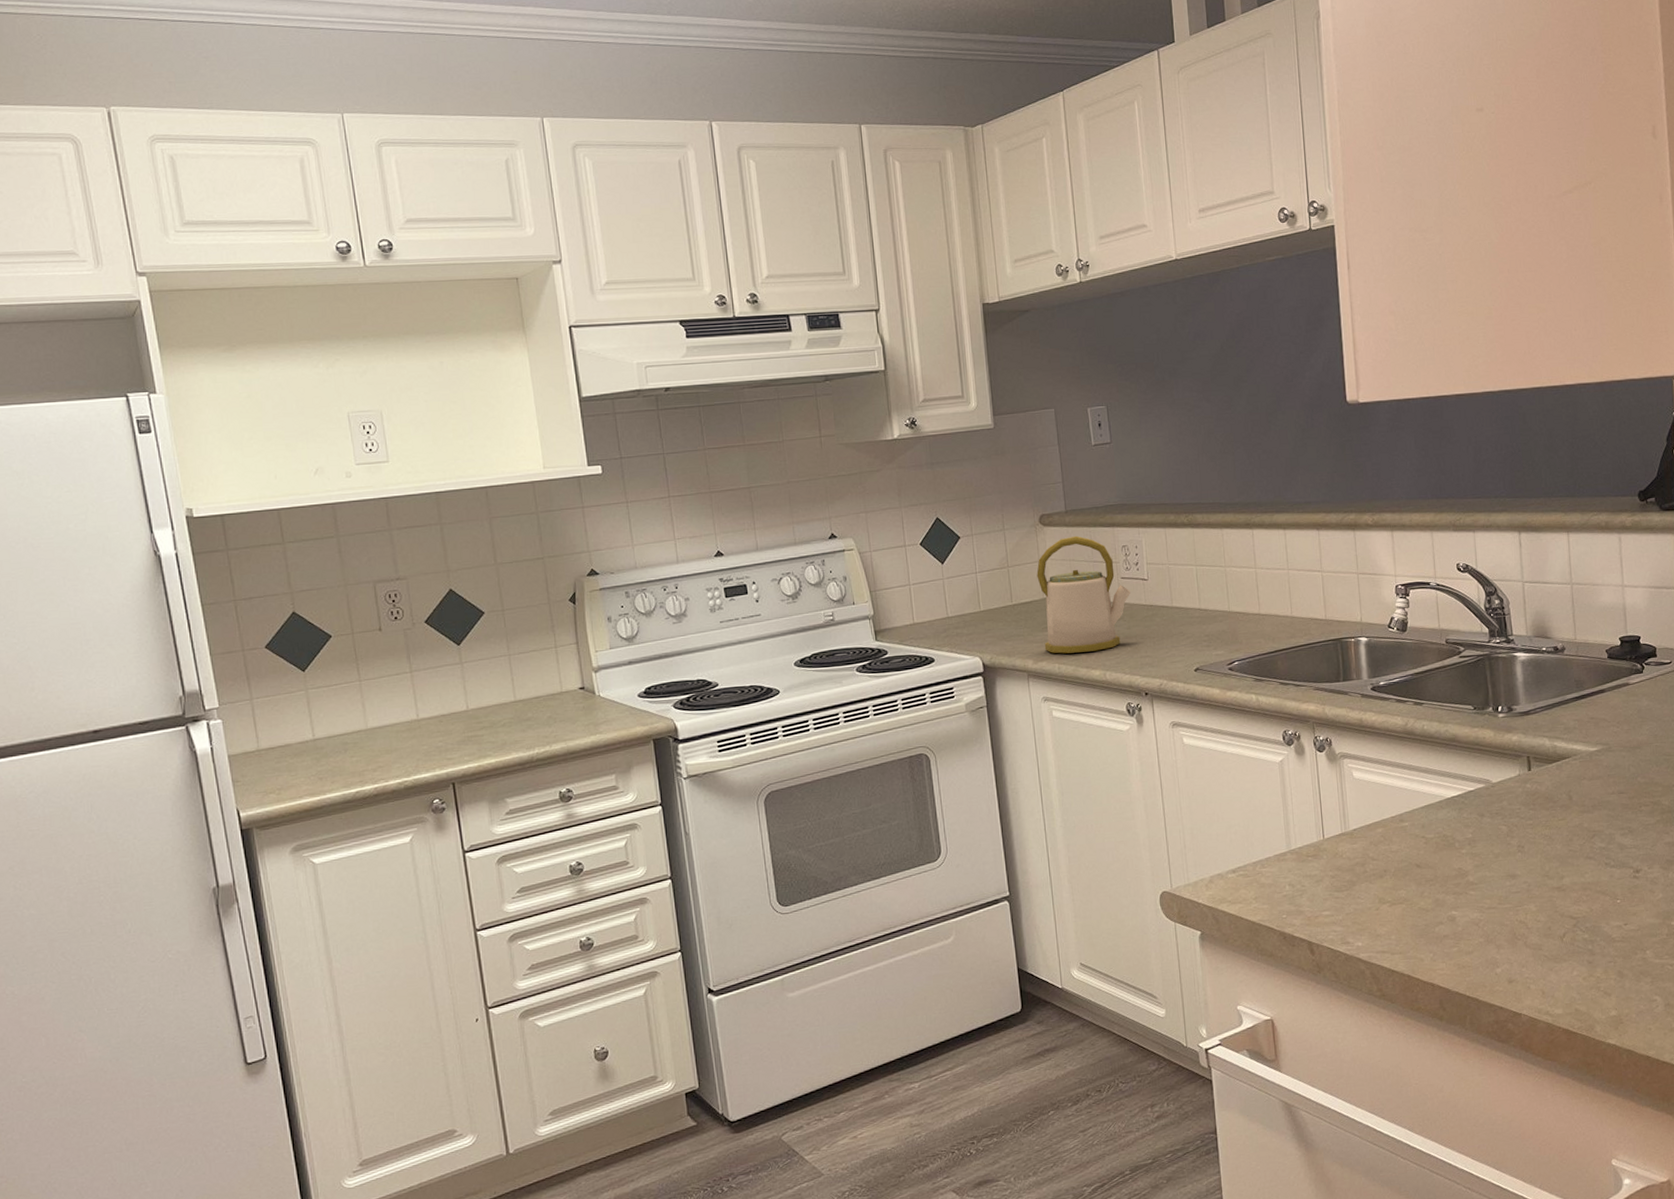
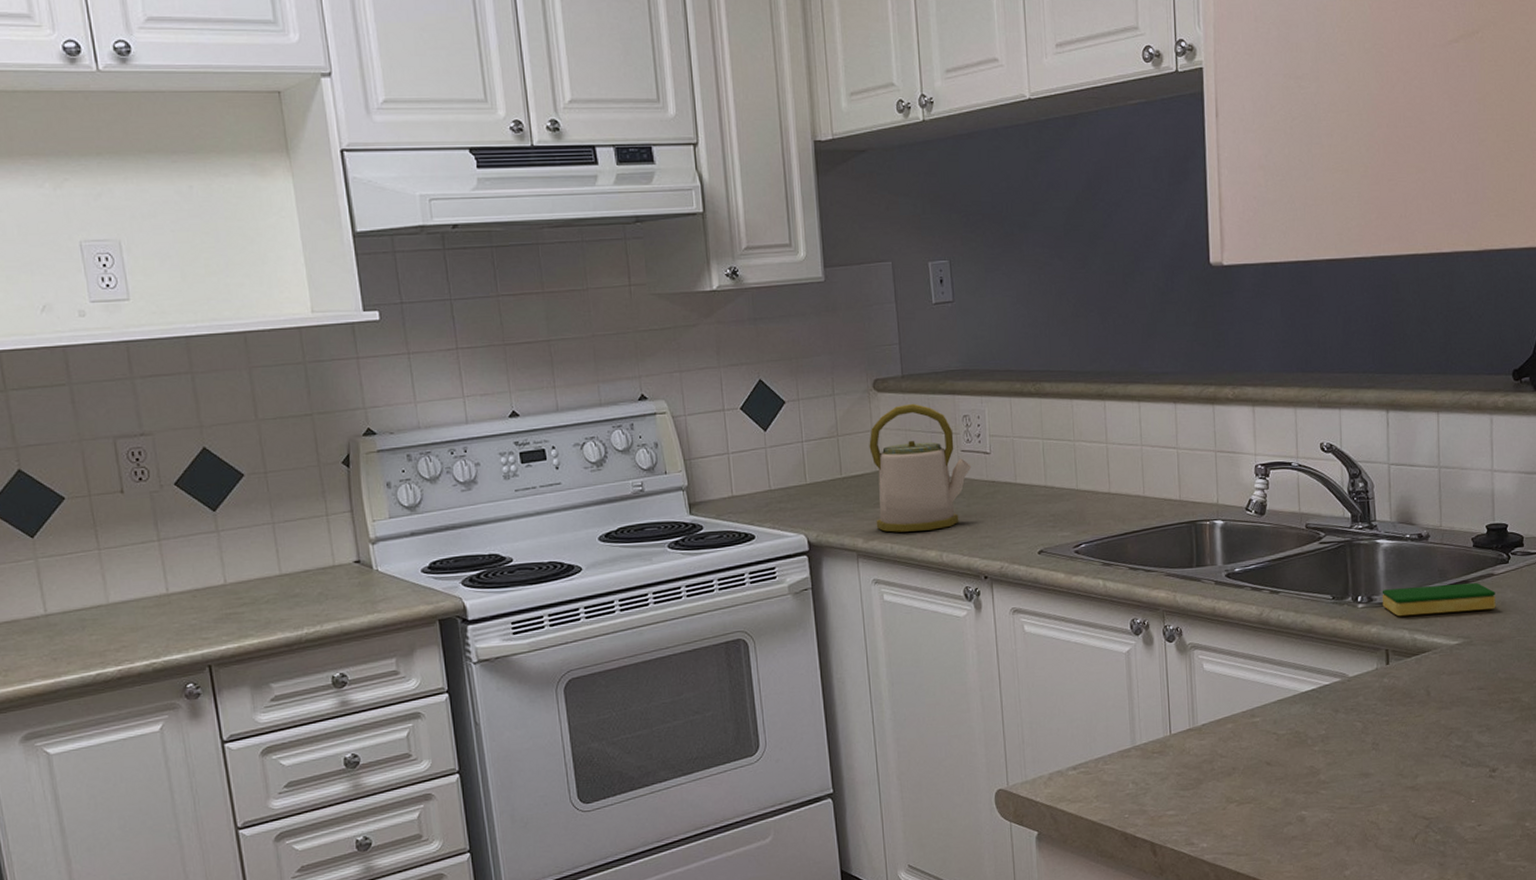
dish sponge: none [1521,692,1632,725] -> present [1382,583,1496,617]

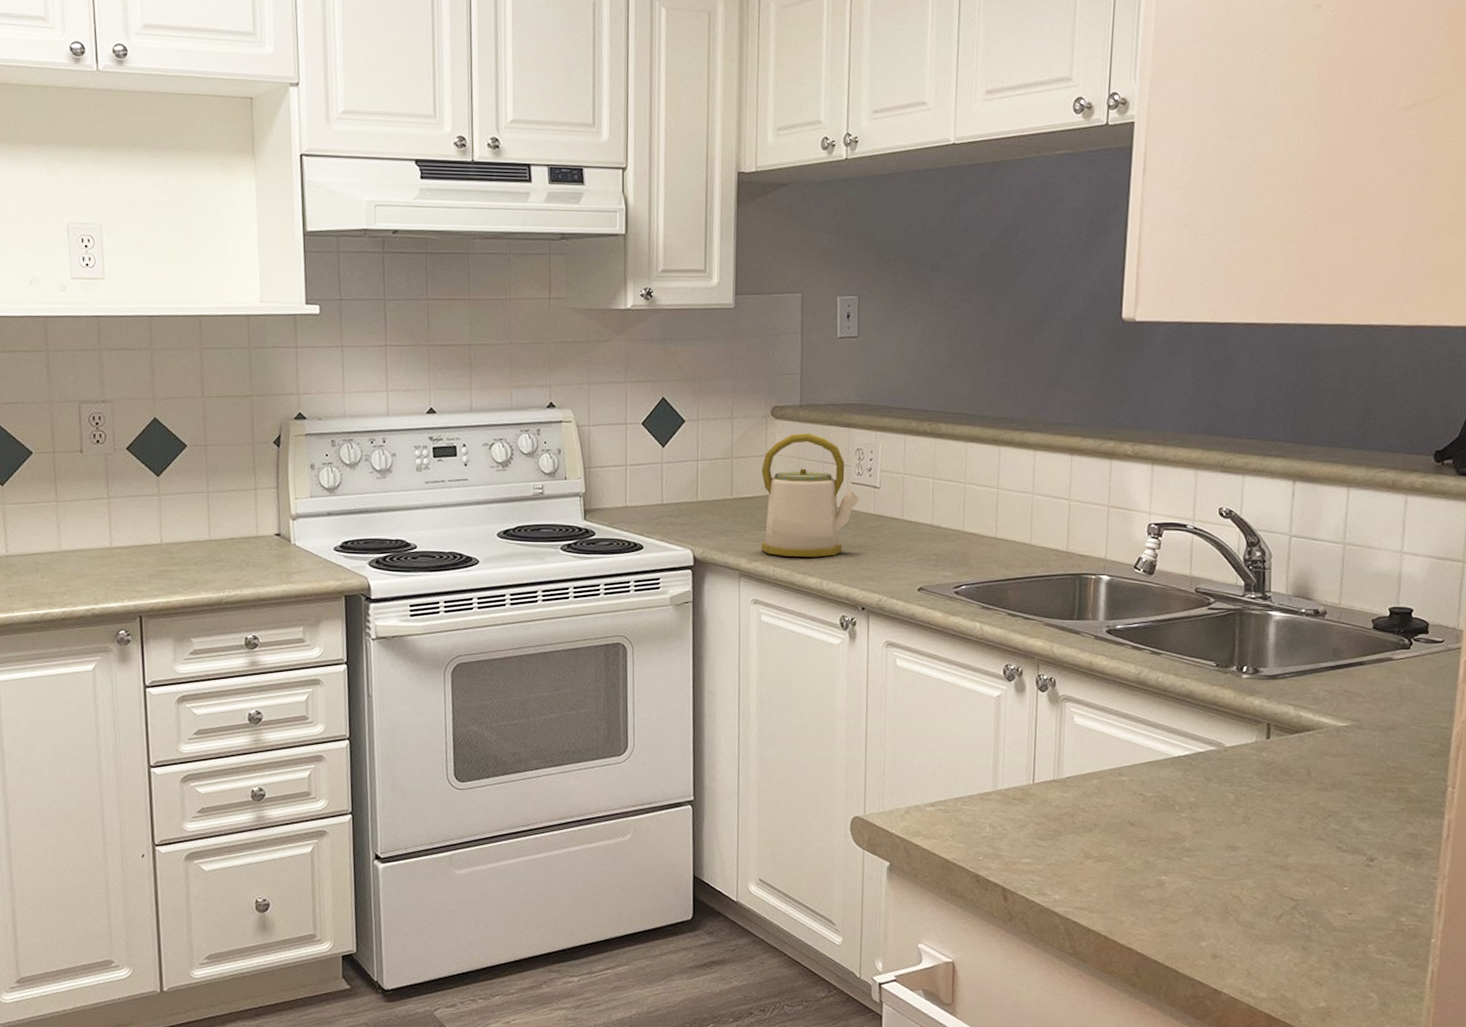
dish sponge: present [1382,583,1496,617] -> none [1268,662,1392,695]

